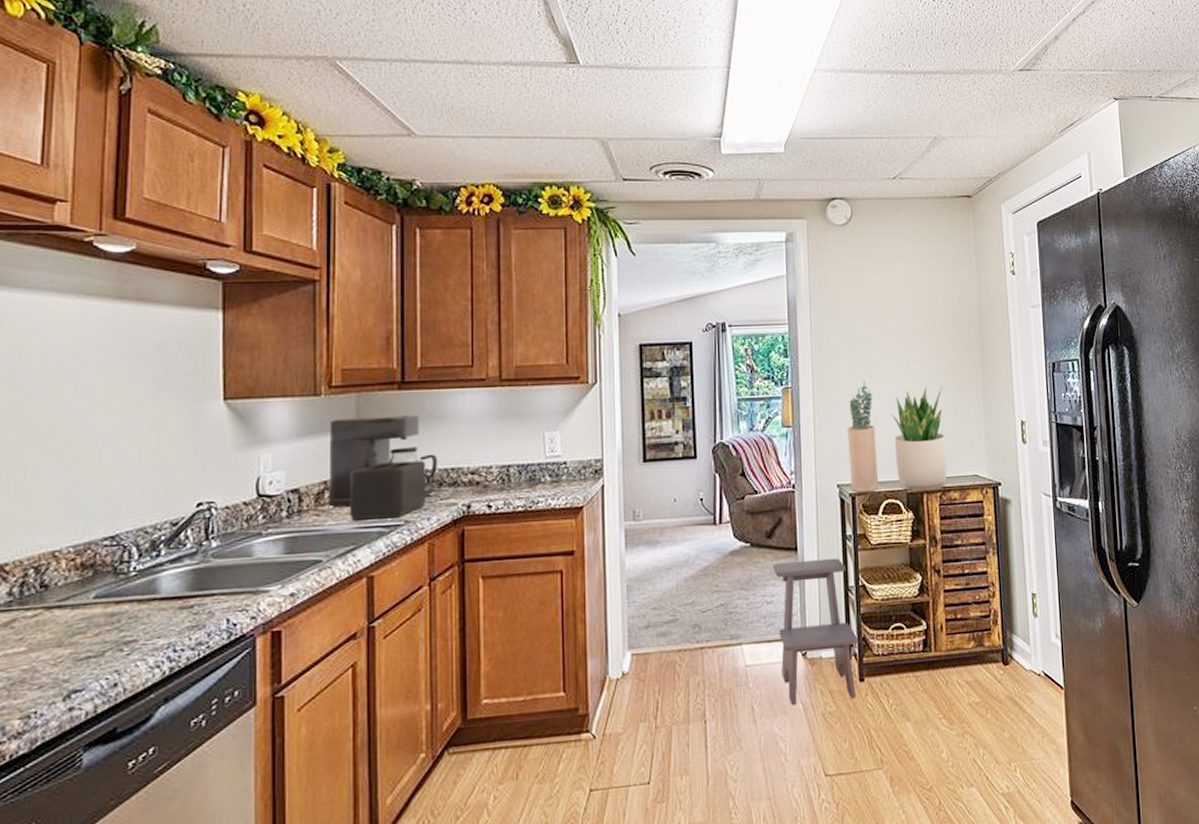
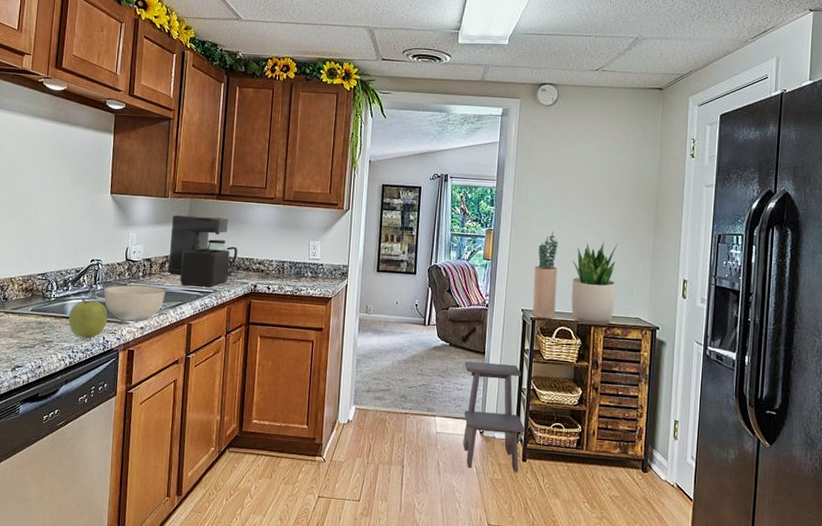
fruit: none [163,565,232,625] -> present [68,298,108,338]
bowl: none [222,528,328,590] -> present [103,285,166,322]

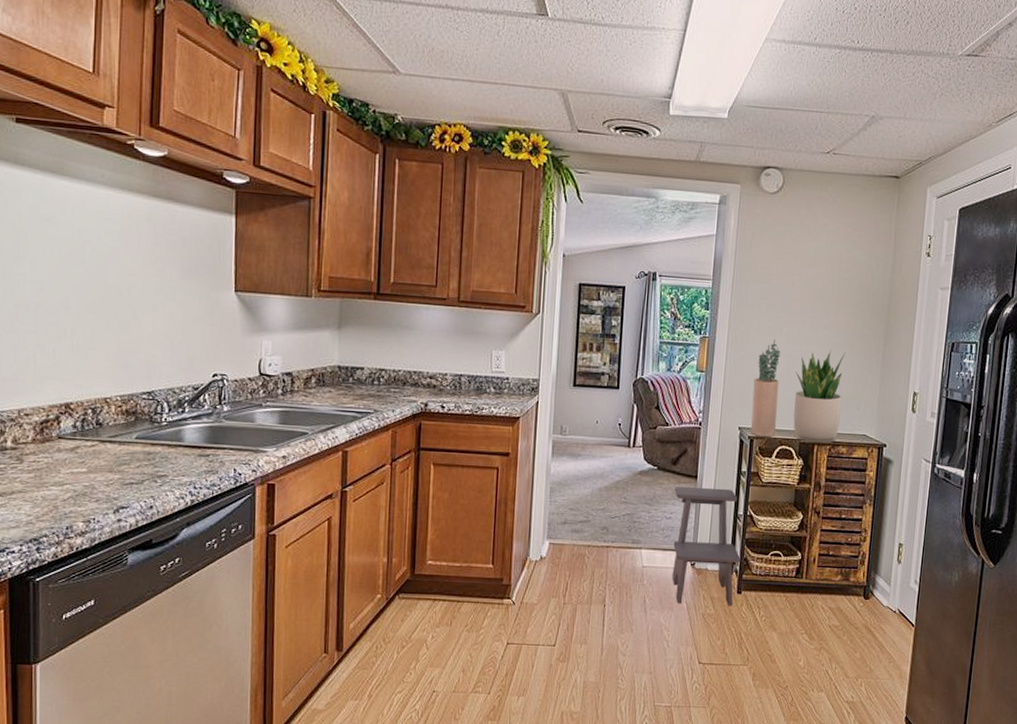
fruit: present [68,298,108,338] -> none [187,422,239,471]
bowl: present [103,285,166,322] -> none [231,404,313,450]
coffee maker: present [167,215,238,276] -> none [314,318,403,393]
toaster: present [180,248,230,287] -> none [330,359,393,407]

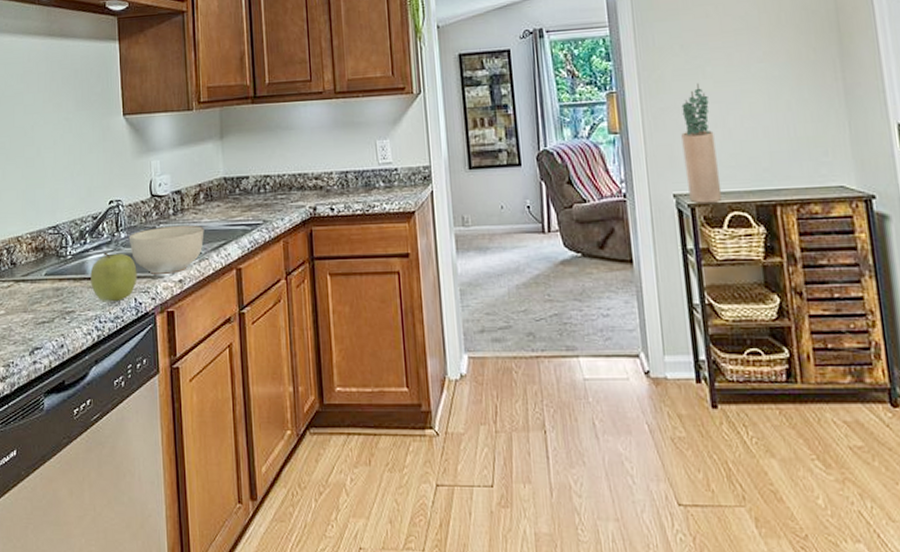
fruit: none [187,422,239,471] -> present [90,252,137,302]
bowl: none [231,404,313,450] -> present [128,225,204,276]
step stool: present [672,487,741,606] -> none [607,272,709,426]
planter: present [793,350,846,444] -> none [732,86,805,204]

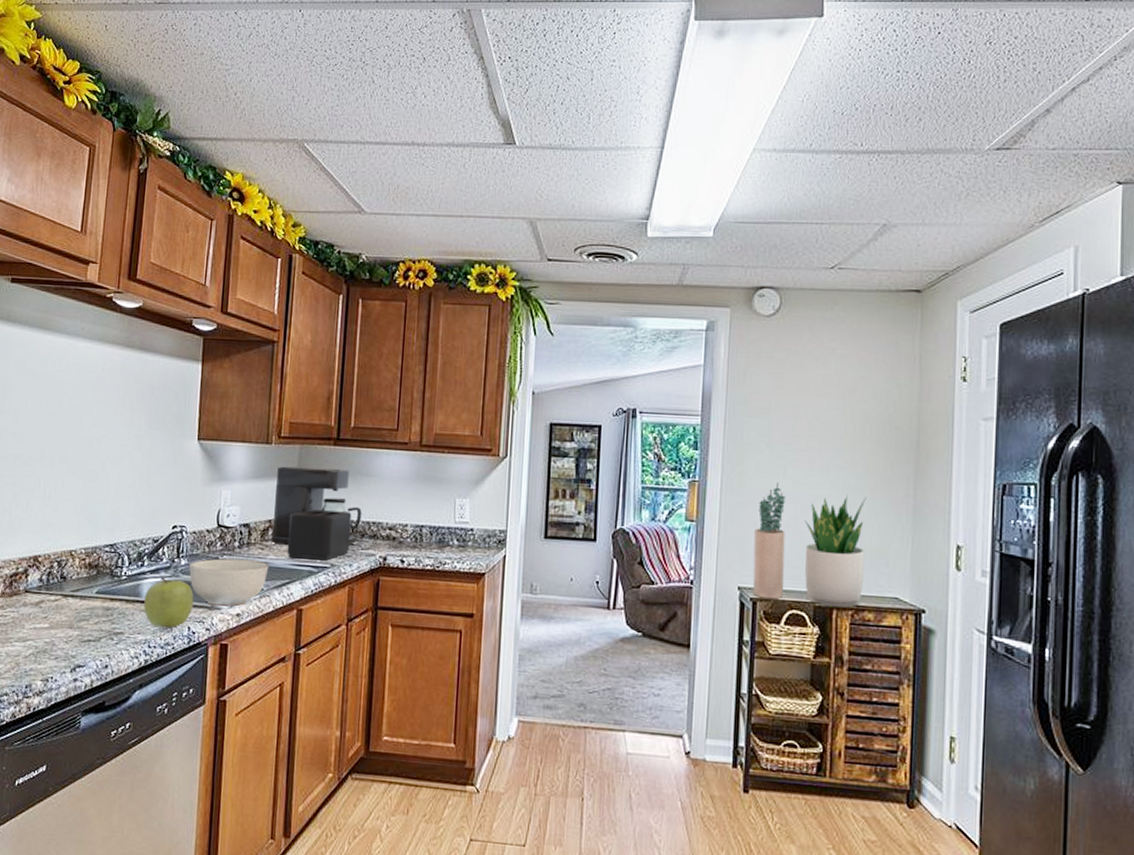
coffee maker: none [201,126,287,207] -> present [271,466,362,545]
toaster: none [218,167,279,219] -> present [287,509,352,561]
planter: none [732,86,805,204] -> present [804,494,867,608]

